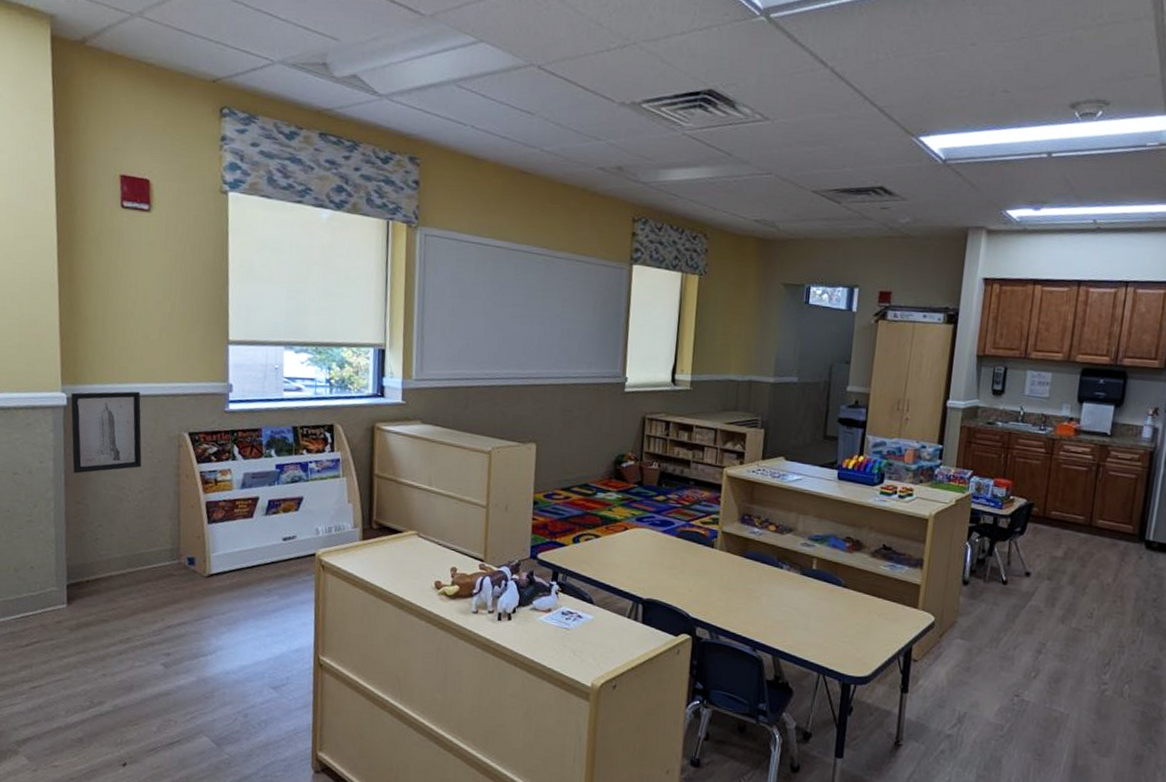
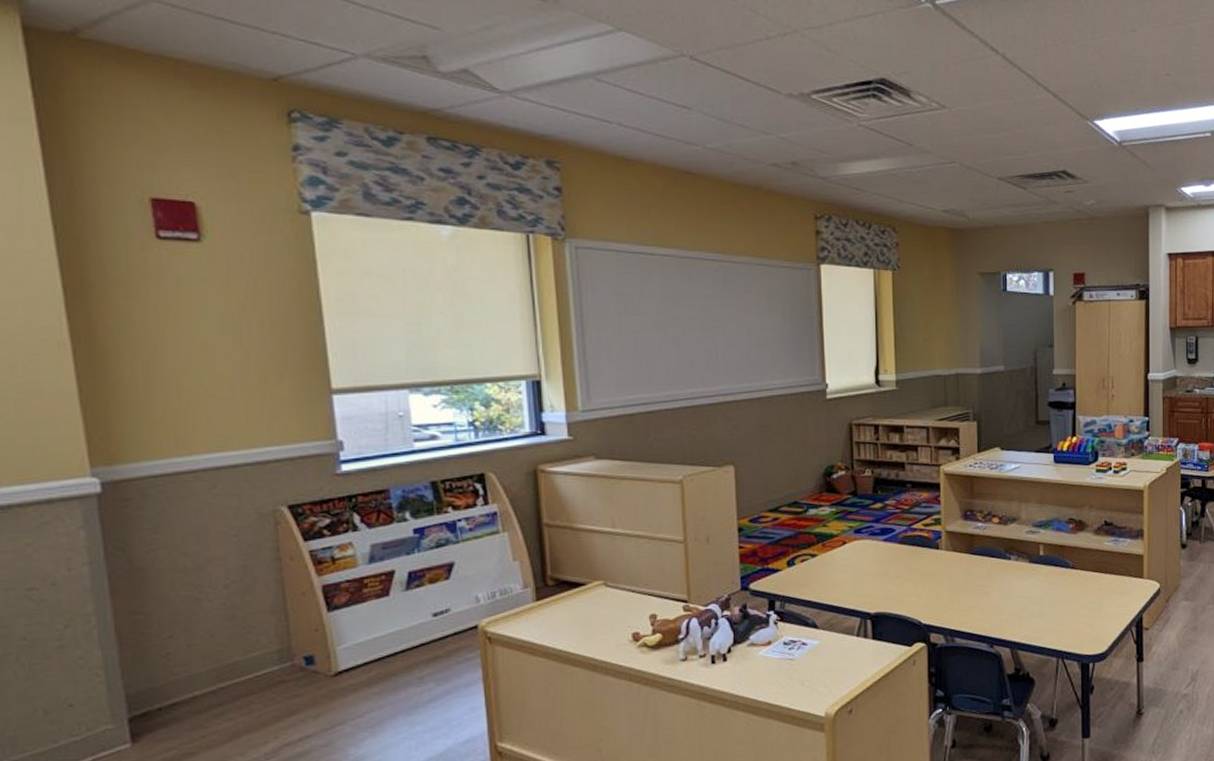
wall art: present [71,391,142,474] -> none [107,463,225,577]

